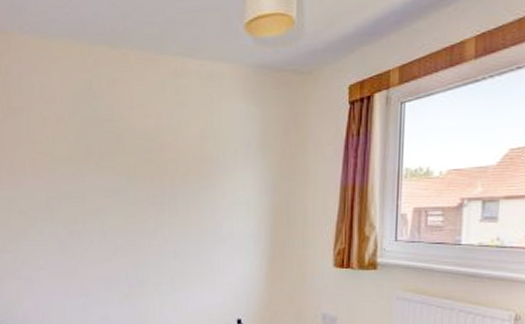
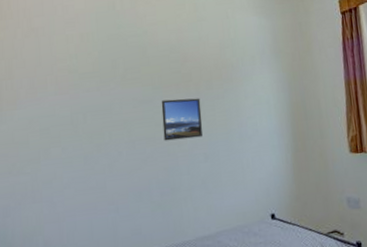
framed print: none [134,191,175,234] -> present [161,98,203,141]

